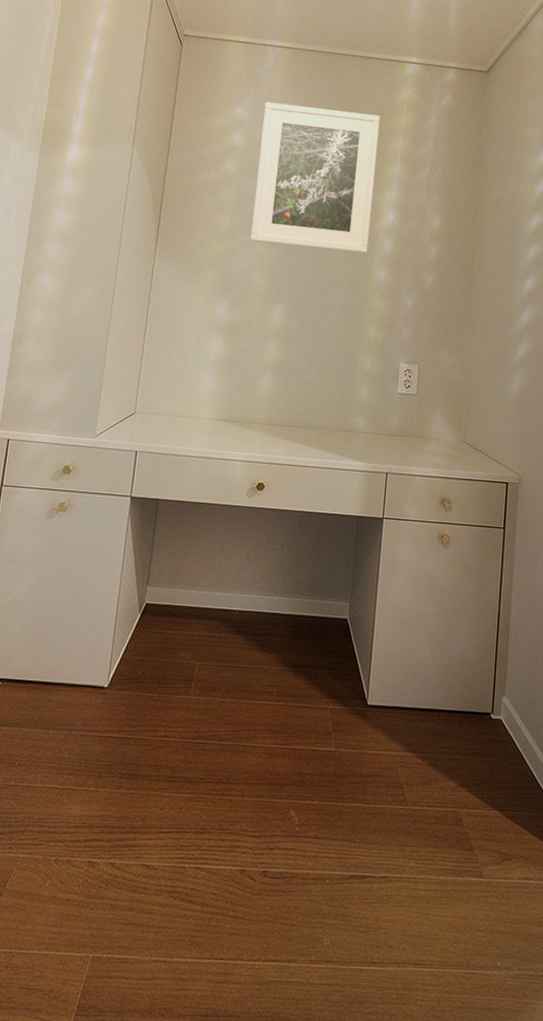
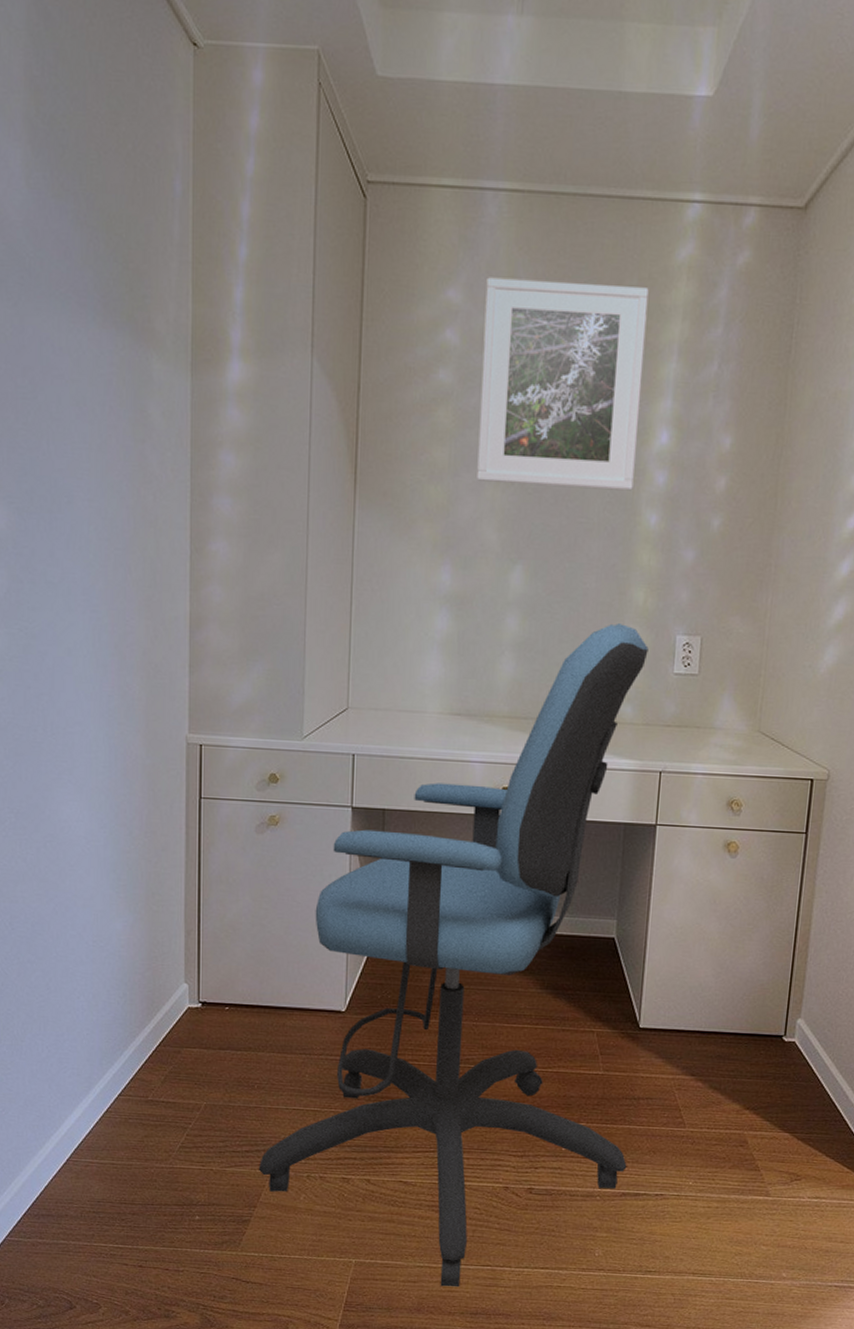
office chair: none [9,352,378,985] -> present [259,623,649,1288]

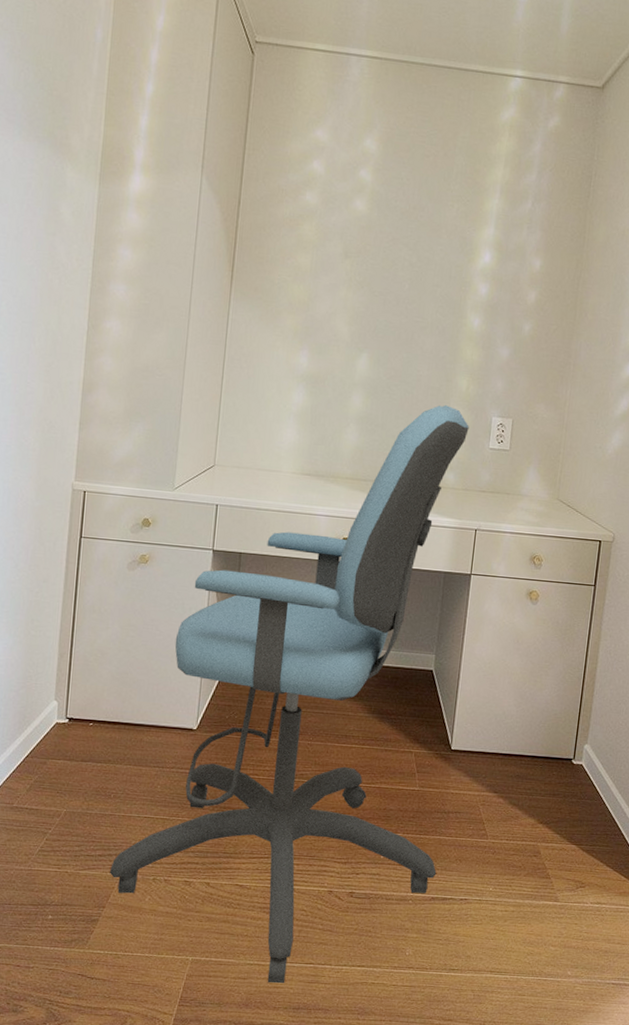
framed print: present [477,277,649,491] -> none [333,123,478,298]

